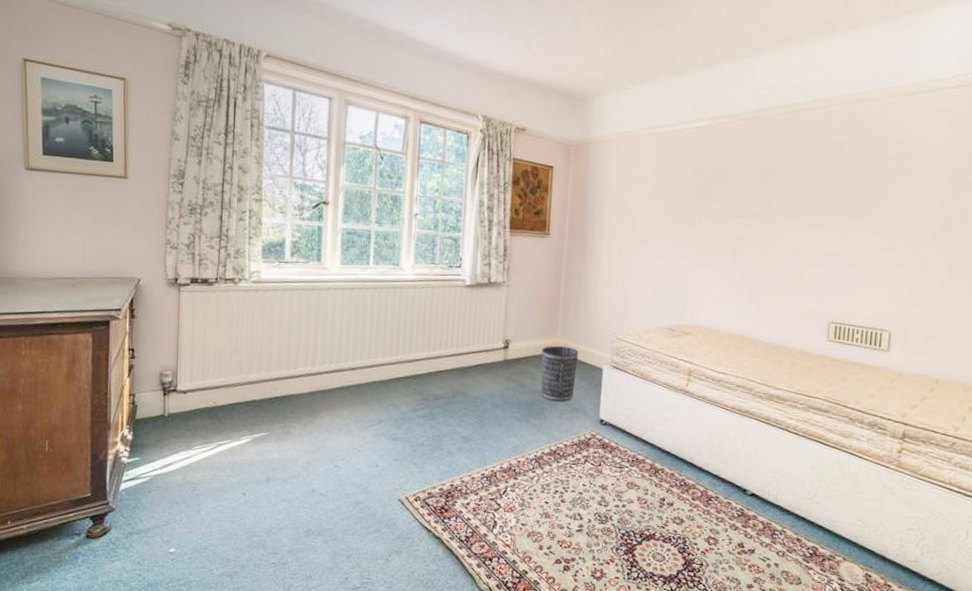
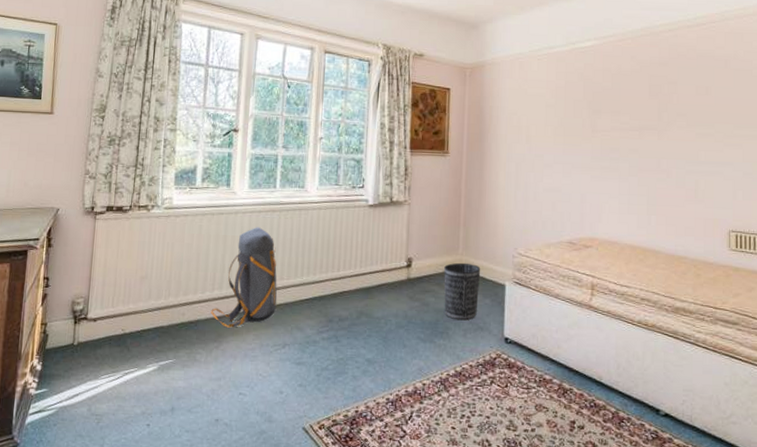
backpack: none [304,304,372,403] -> present [211,227,277,328]

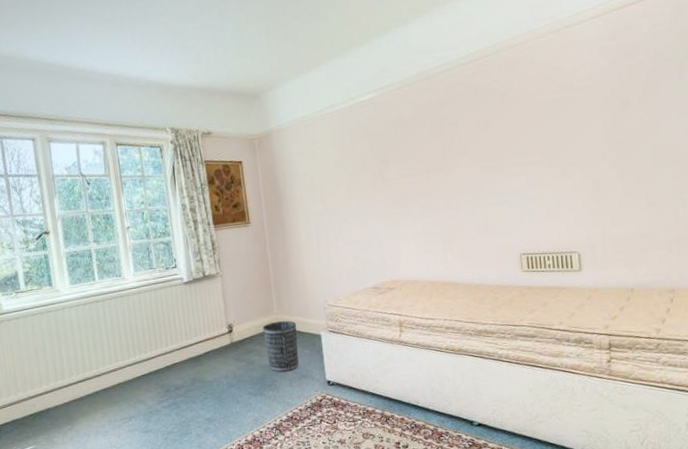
backpack: present [211,227,277,328] -> none [58,318,117,411]

